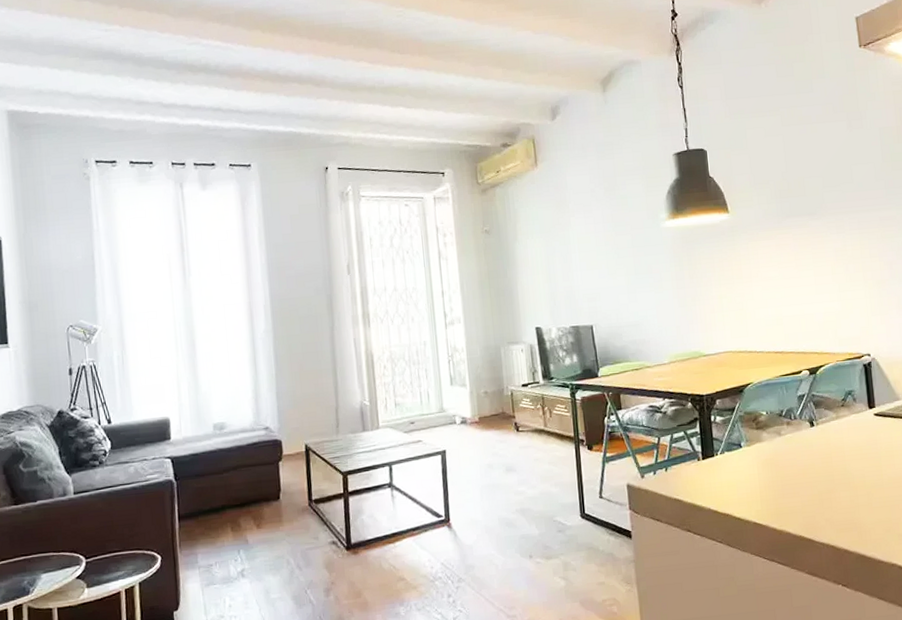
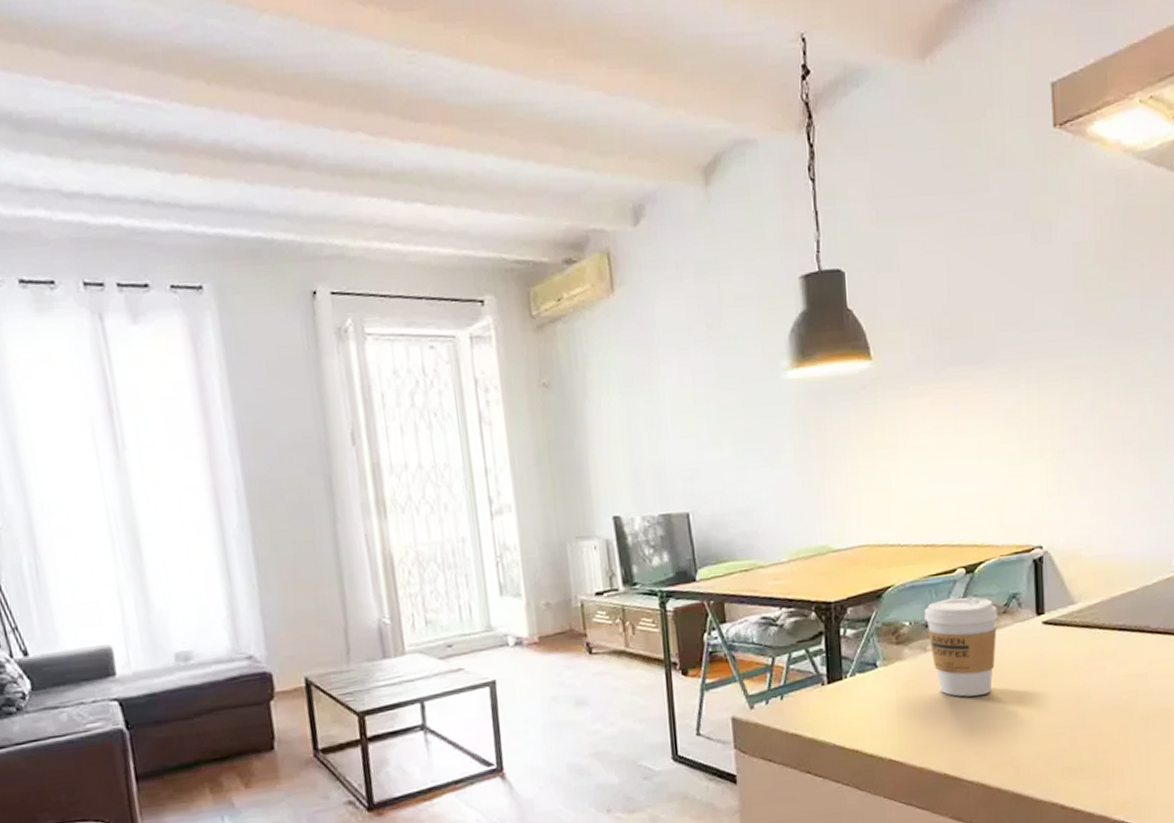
coffee cup: none [777,393,837,473] -> present [924,597,998,697]

